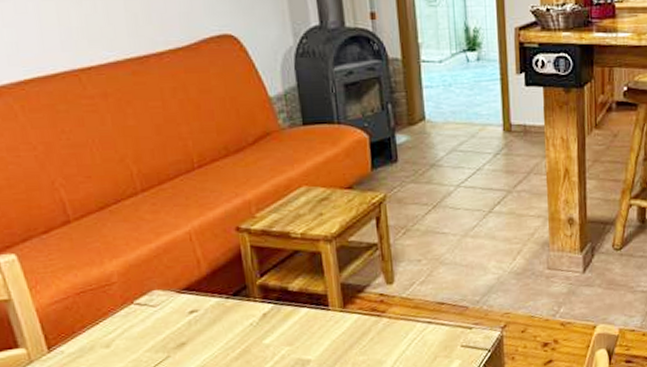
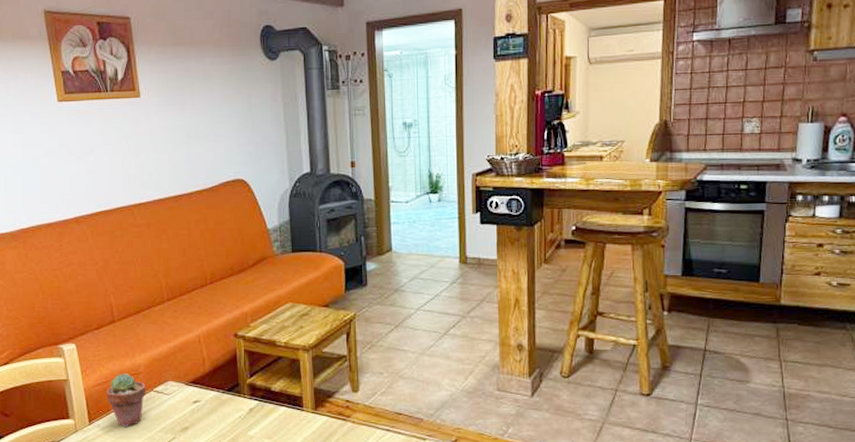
potted succulent: none [67,285,125,351] -> present [106,373,146,428]

